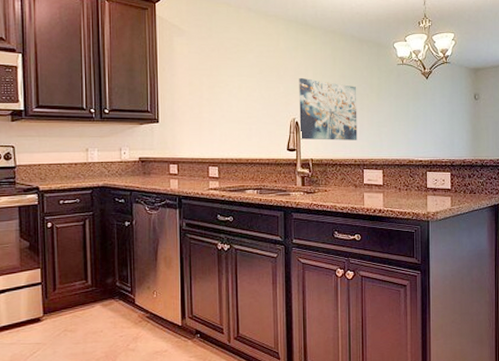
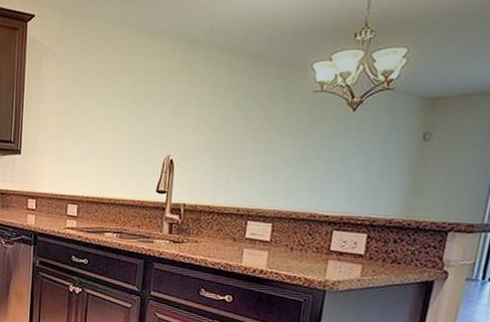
wall art: present [299,77,358,141] -> none [173,107,253,186]

